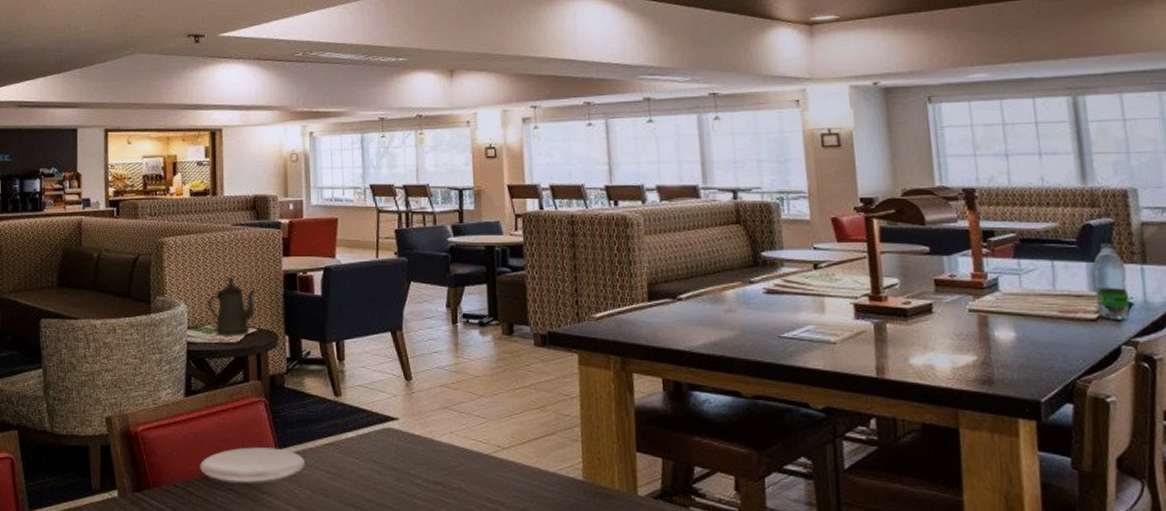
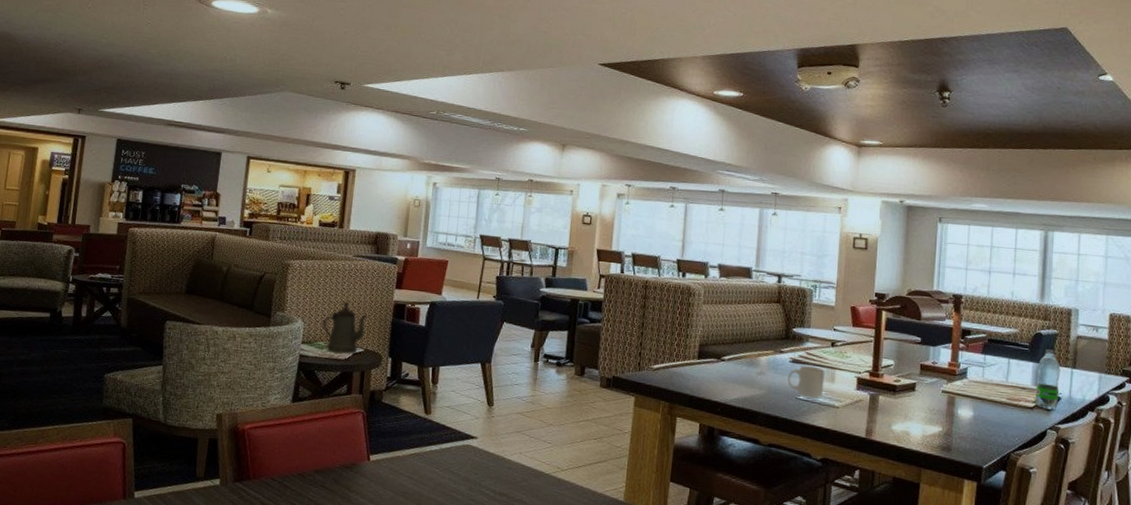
plate: present [200,447,305,485] -> none [297,451,392,484]
cup: none [764,295,814,336] -> present [787,365,825,400]

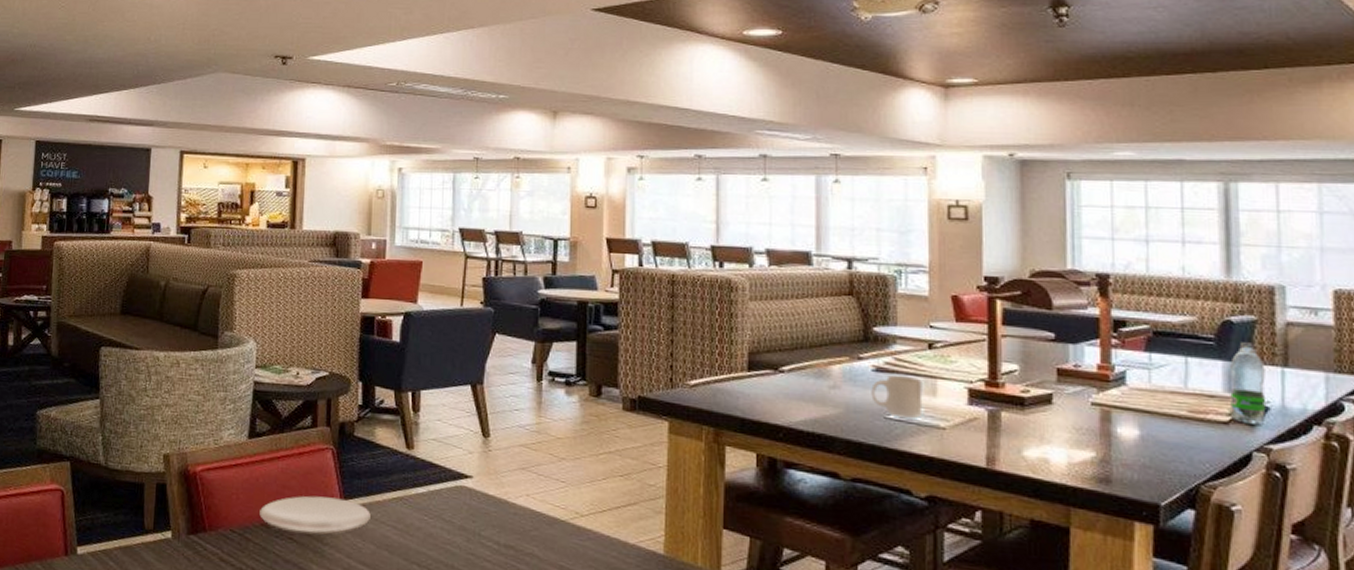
plate: none [297,451,392,484] -> present [259,495,371,535]
coffee pot: present [322,301,368,355] -> none [278,316,330,380]

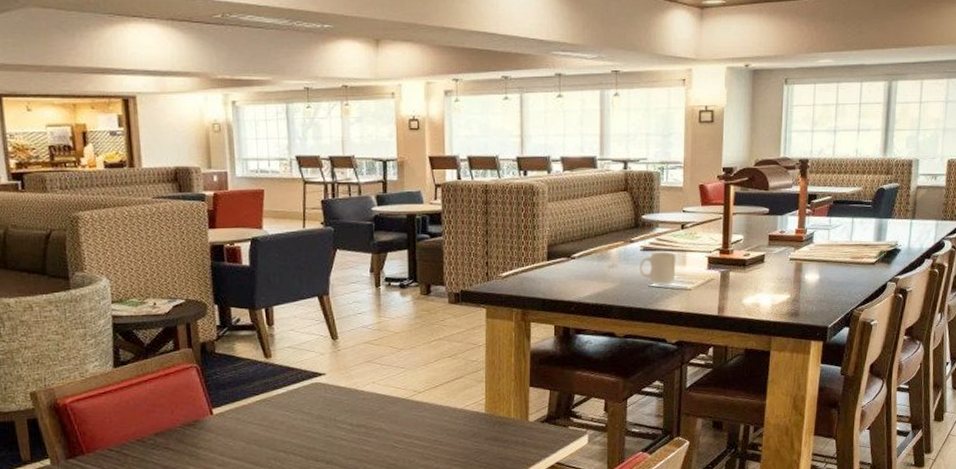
plate: present [259,495,371,535] -> none [134,408,238,443]
bottle: present [1230,342,1266,426] -> none [877,203,901,264]

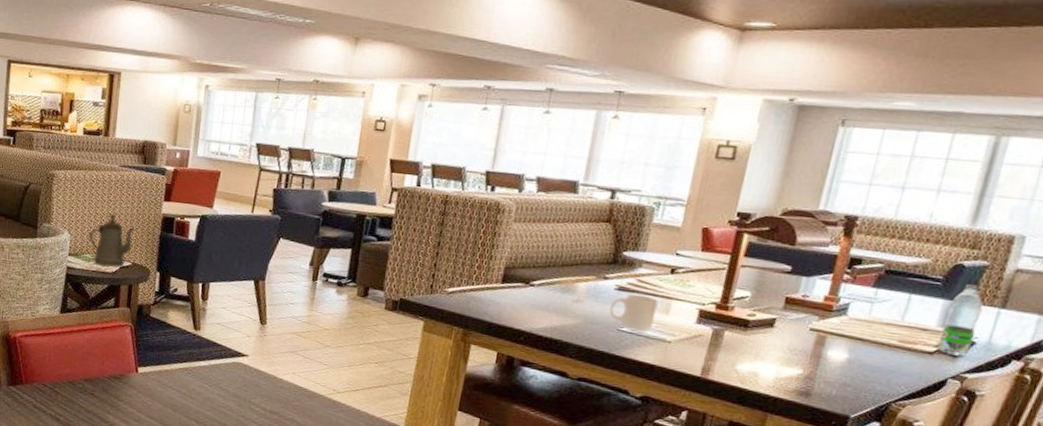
coffee pot: none [132,250,182,309] -> present [89,214,135,268]
bottle: none [877,203,901,264] -> present [937,284,983,357]

